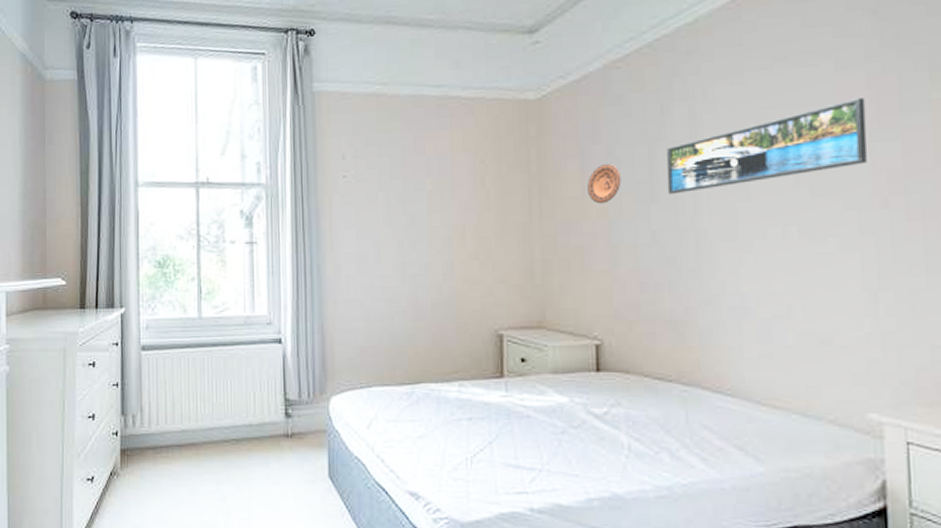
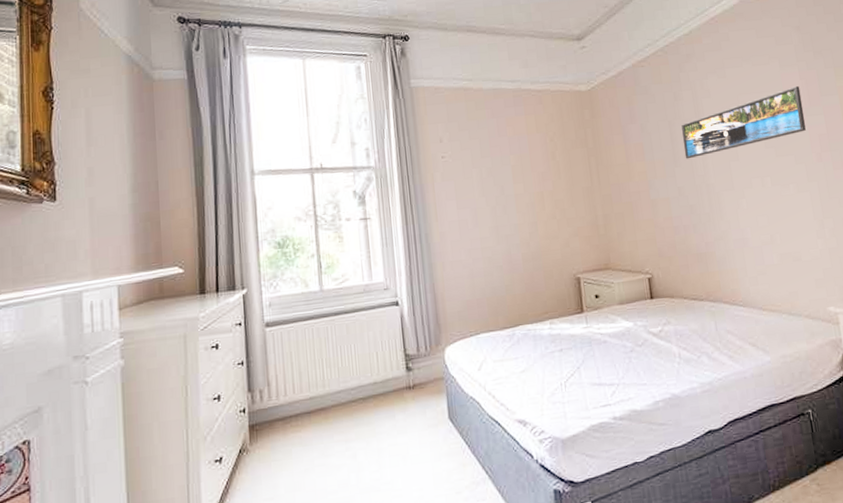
decorative plate: present [587,163,622,204] -> none [630,137,654,169]

